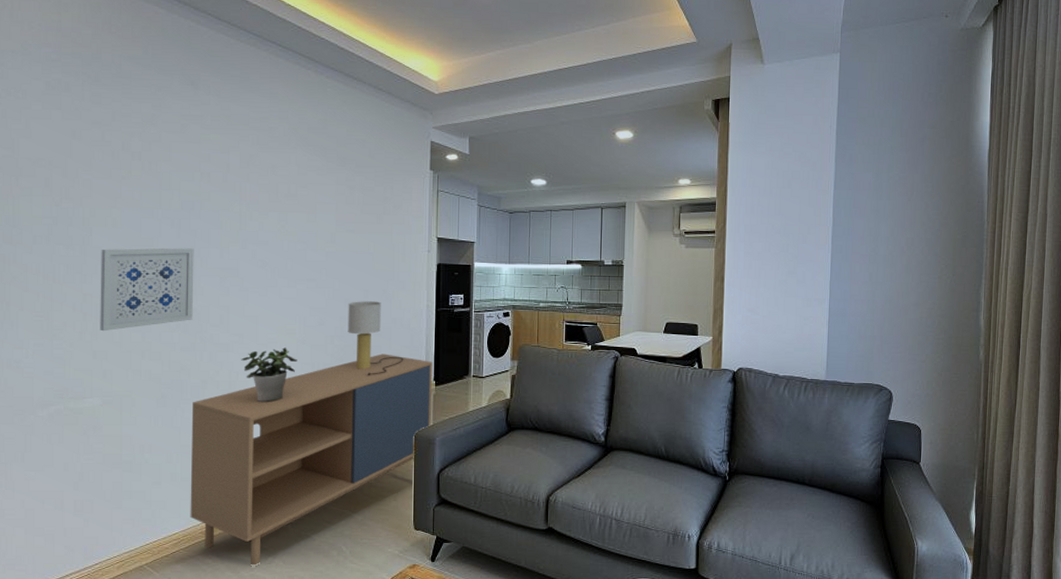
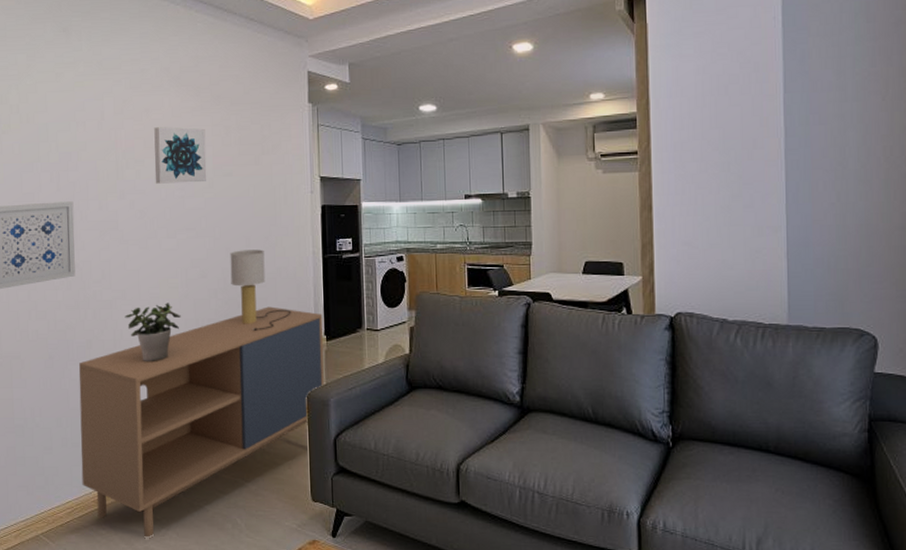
wall art: none [278,183,330,237] -> present [154,127,207,184]

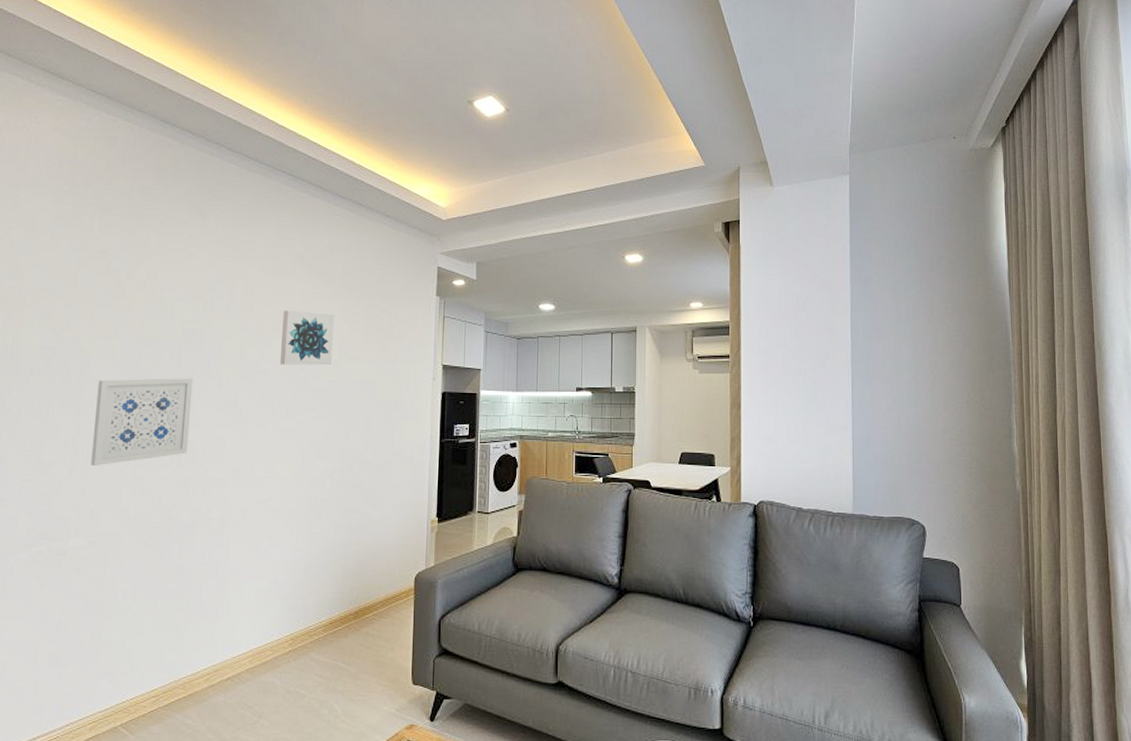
storage cabinet: present [78,306,324,539] -> none [171,488,436,728]
potted plant: present [124,303,181,361] -> none [235,482,294,541]
table lamp: present [230,249,291,331] -> none [347,432,406,512]

